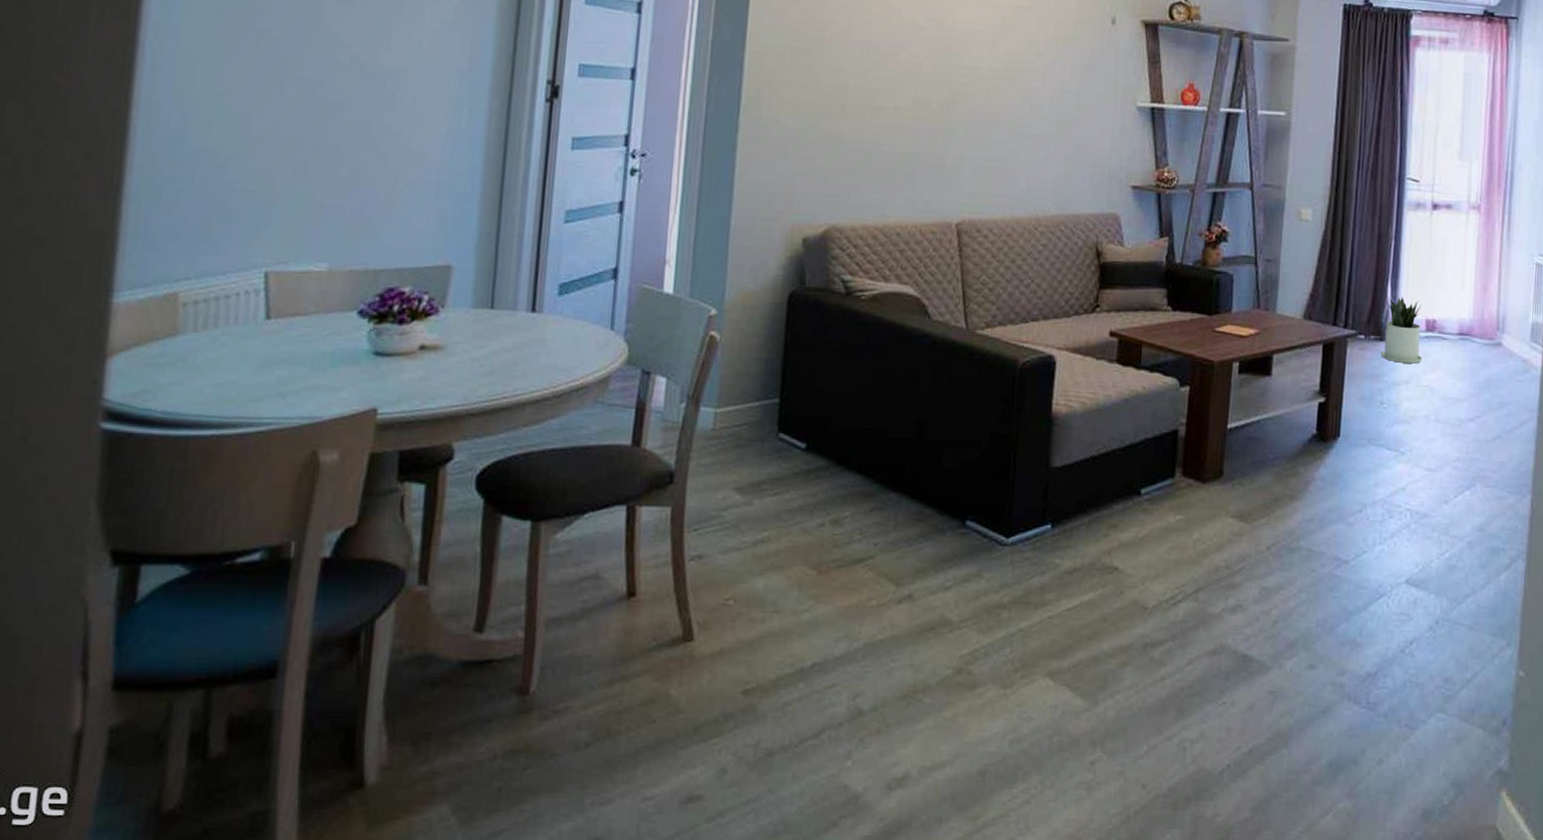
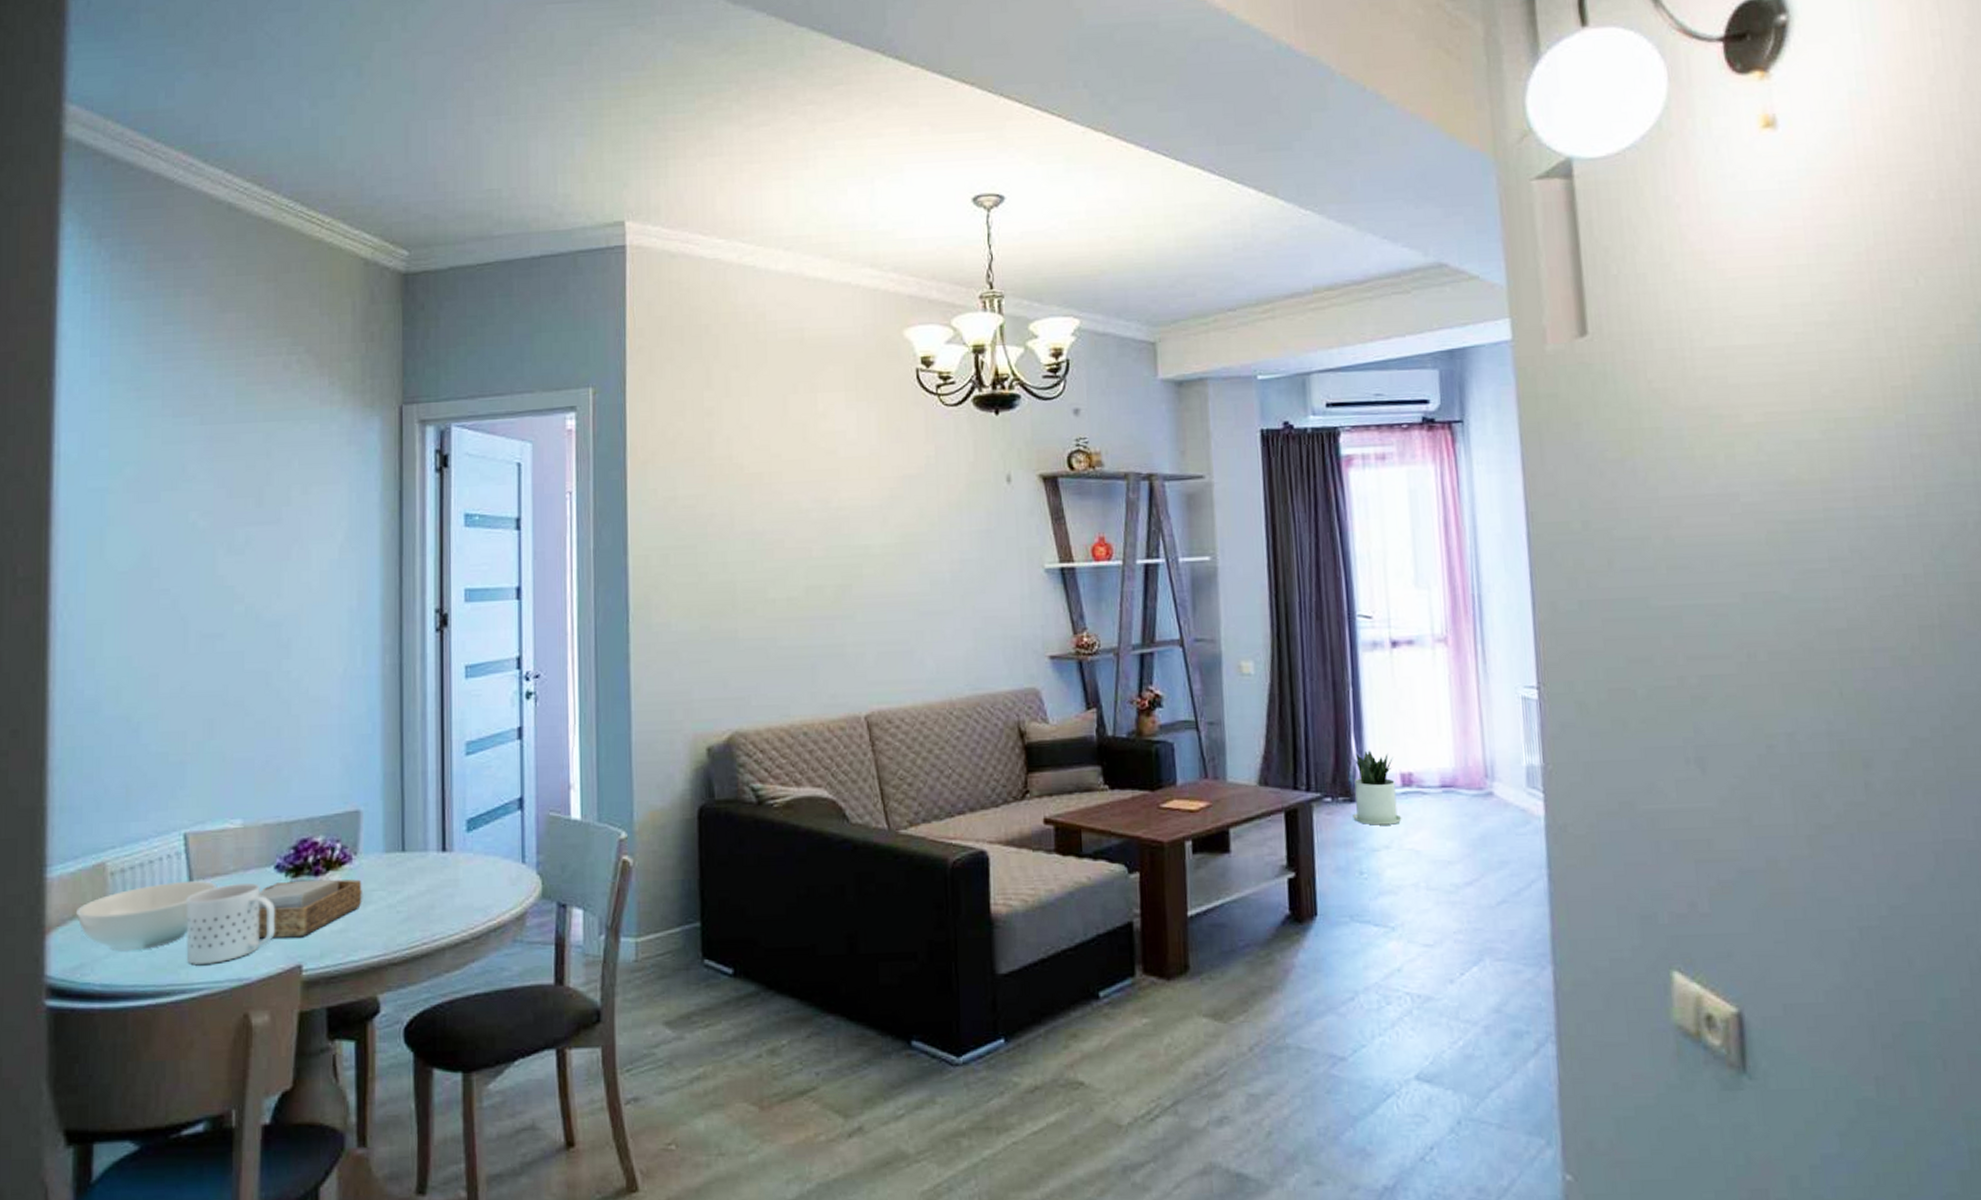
bowl: none [141,318,296,382] -> present [75,881,218,952]
mug: none [256,325,354,400] -> present [186,883,275,964]
napkin holder: none [334,327,447,382] -> present [258,879,362,938]

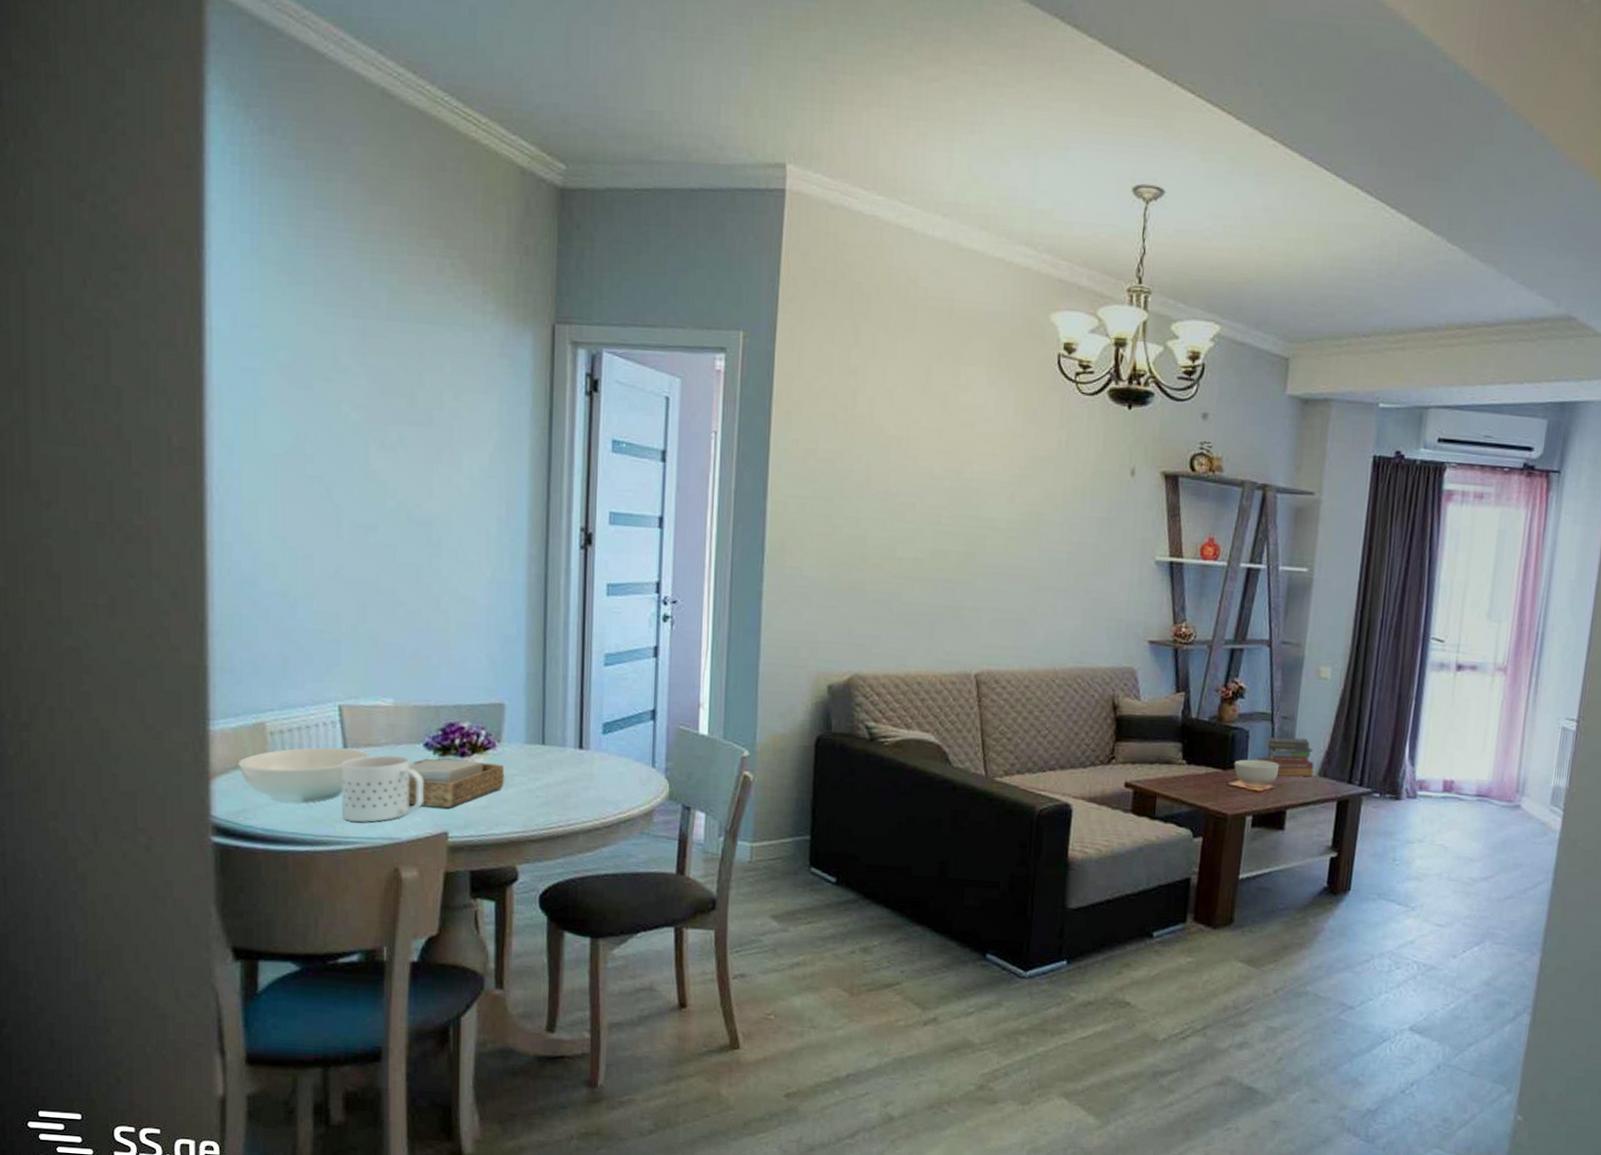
bowl: none [1162,774,1214,809] -> present [1234,759,1280,789]
books: none [1186,744,1253,791] -> present [1256,737,1314,777]
planter: present [1353,750,1402,826] -> none [1395,757,1440,823]

